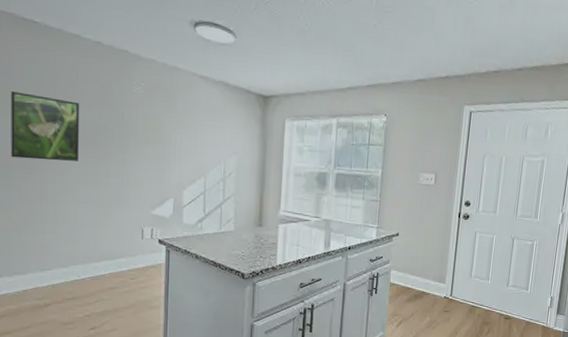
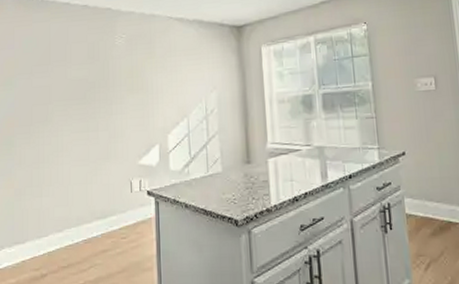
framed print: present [10,92,80,161] -> none [13,62,71,125]

